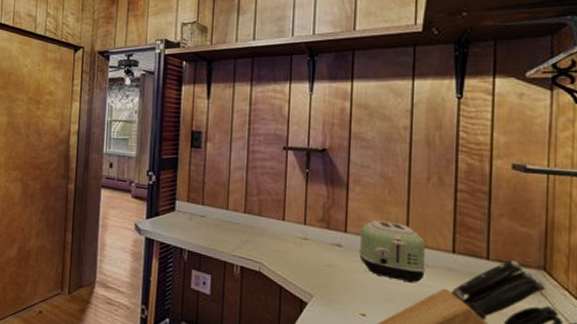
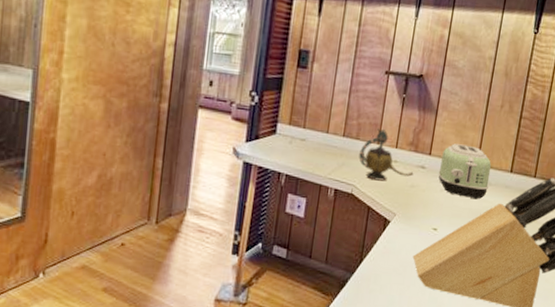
teapot: none [263,204,329,260] -> present [359,128,414,181]

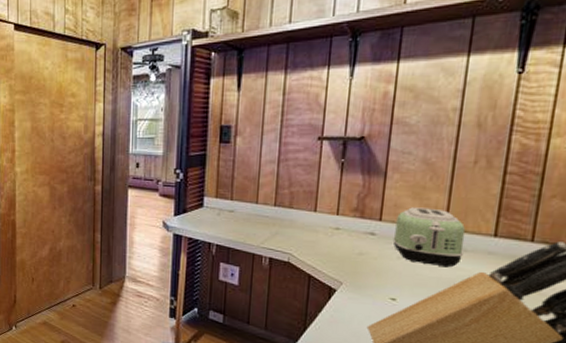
teapot: present [359,128,414,181] -> none [294,195,361,249]

